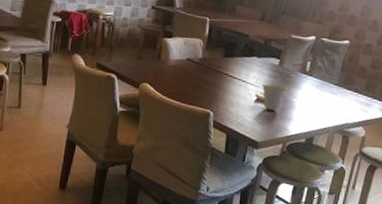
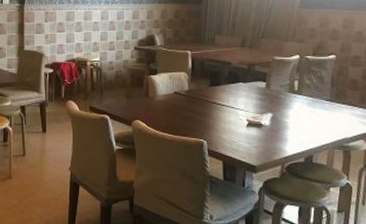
cup: present [261,84,288,110] -> none [251,108,278,133]

